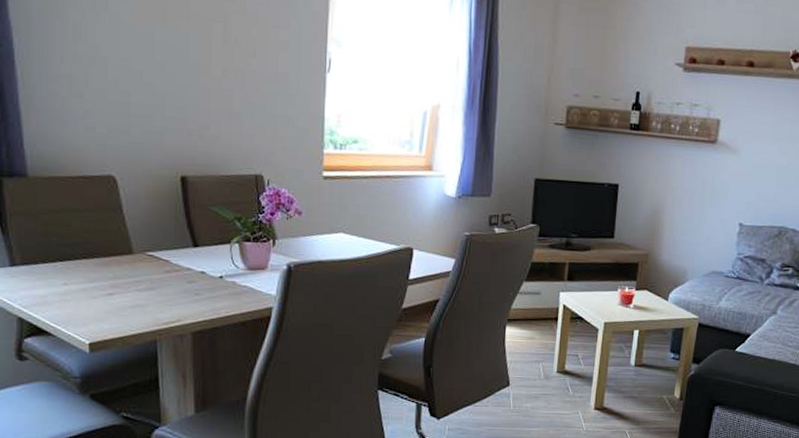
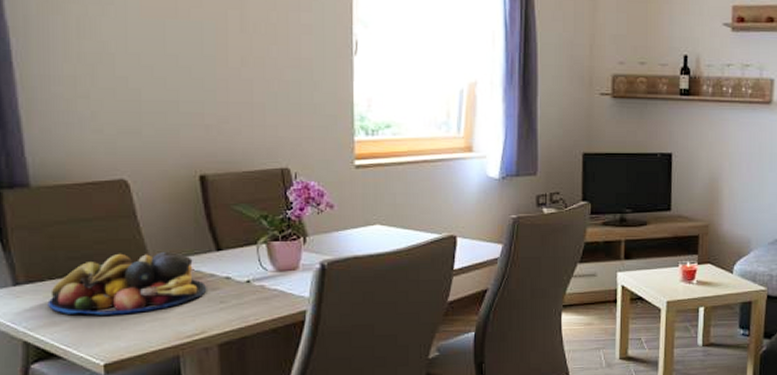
fruit bowl: none [40,243,184,299] -> present [47,251,207,315]

